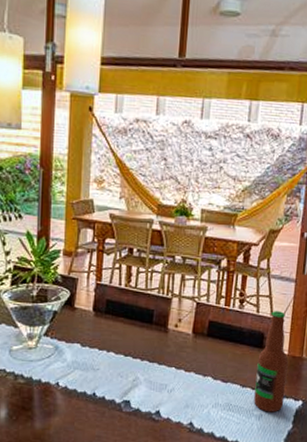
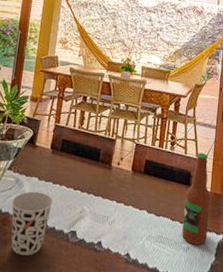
cup: none [52,359,100,427] -> present [11,191,53,255]

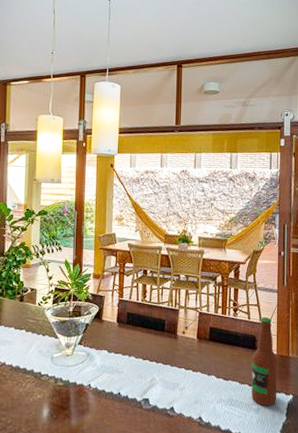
cup: present [11,191,53,255] -> none [85,363,124,423]

